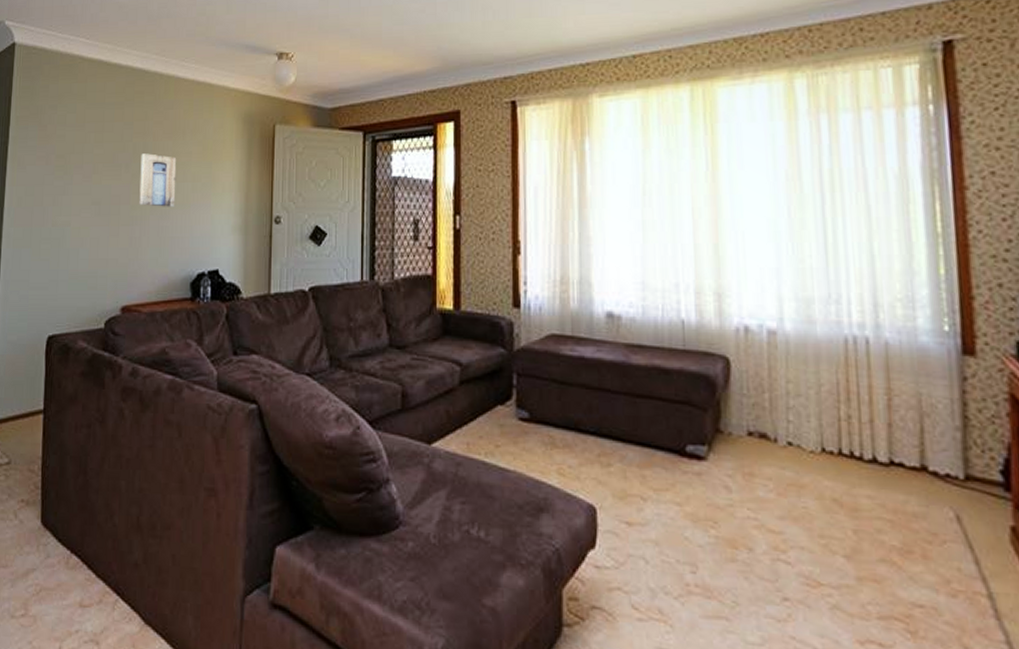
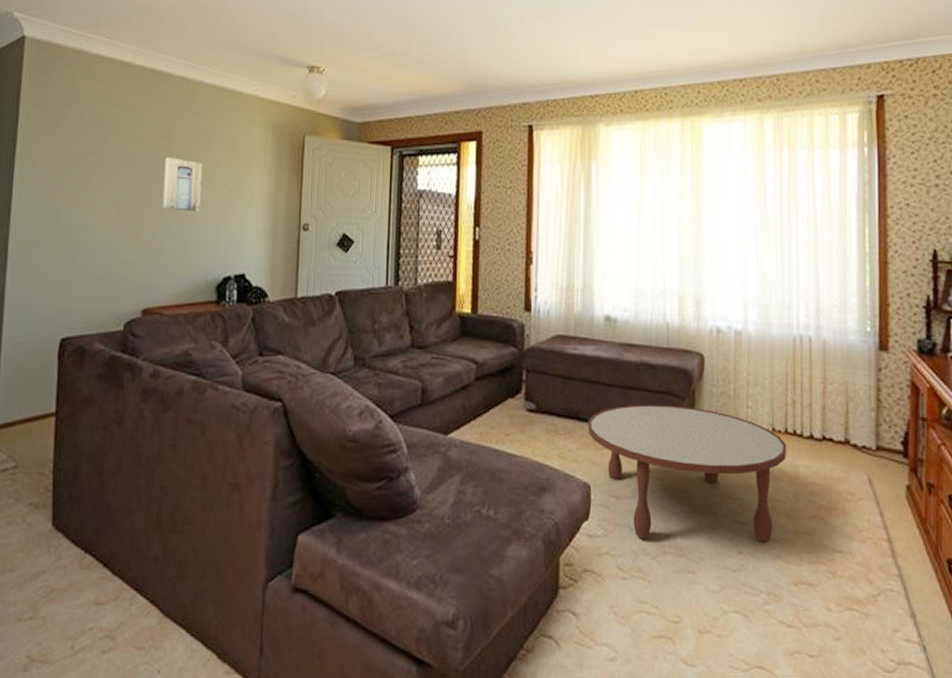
coffee table: none [590,415,843,589] -> present [588,404,787,542]

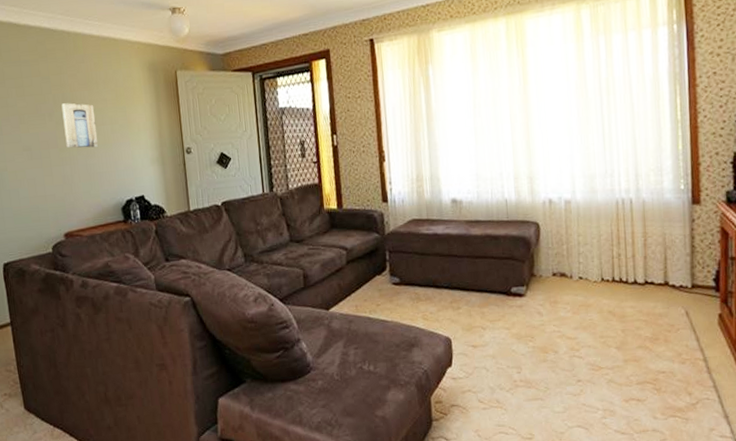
coffee table: present [588,404,787,542] -> none [444,267,615,377]

